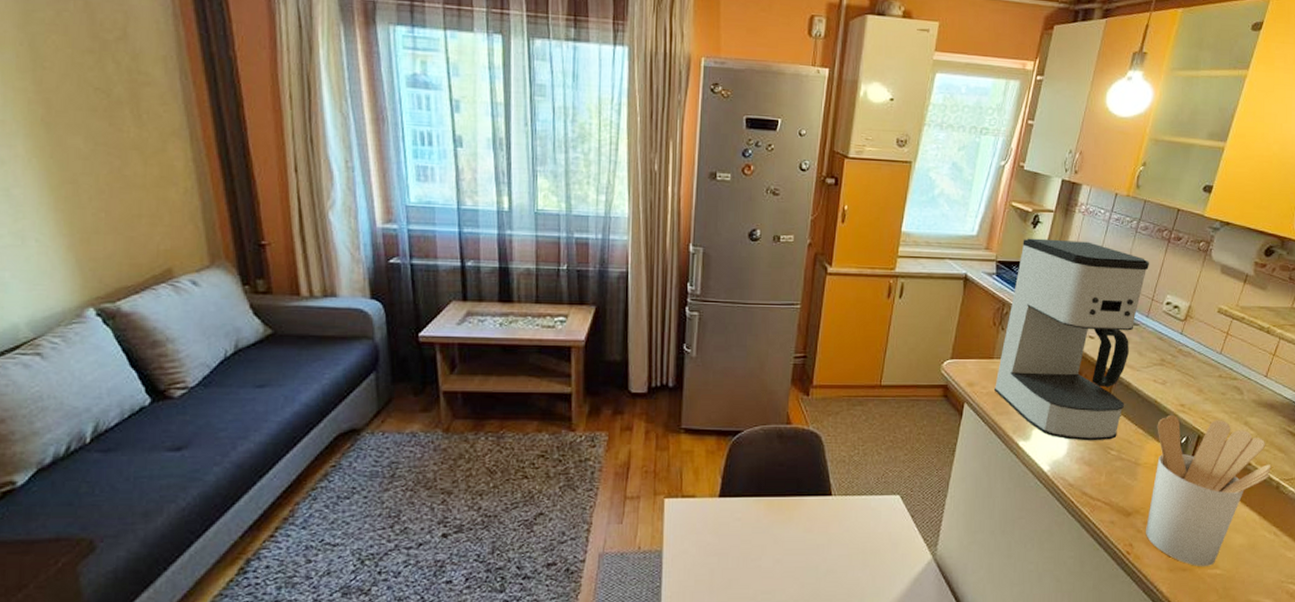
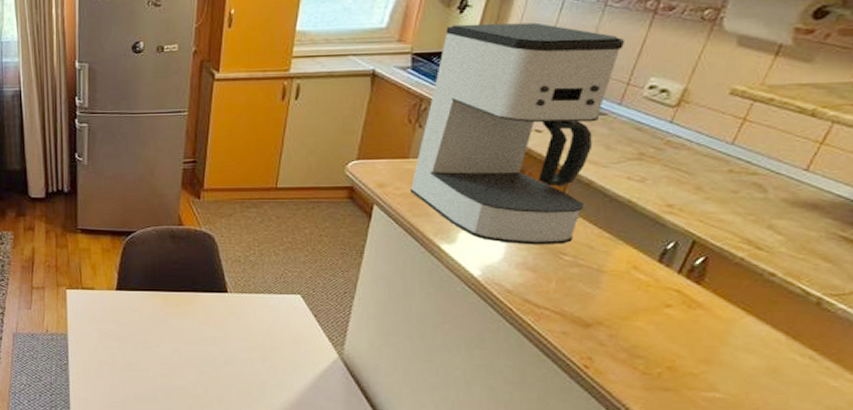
utensil holder: present [1146,414,1272,566] -> none [611,216,810,388]

